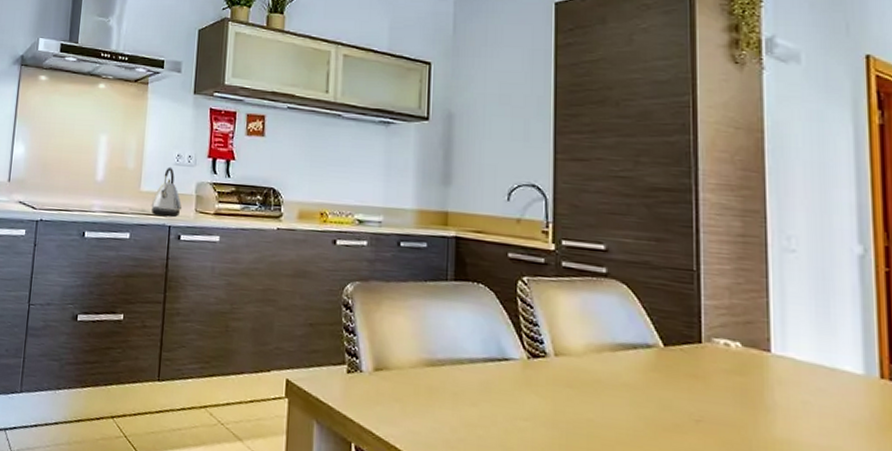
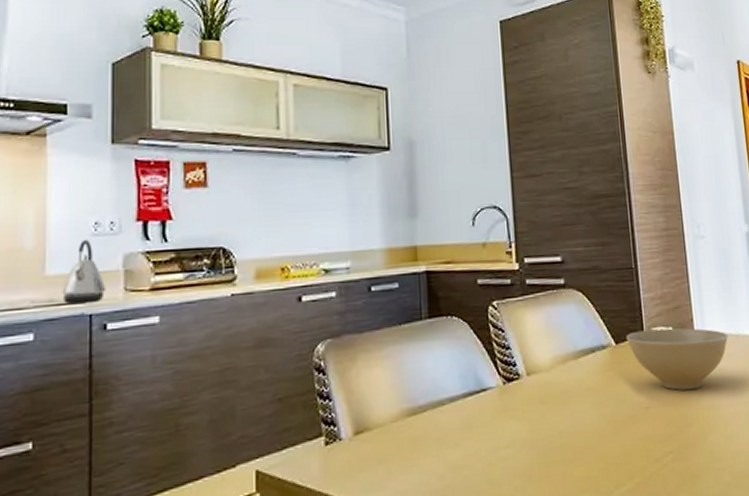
bowl: none [678,337,819,417] -> present [626,328,728,391]

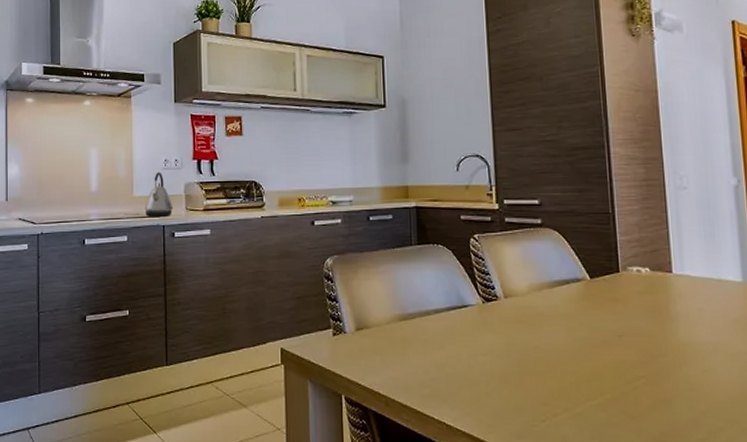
bowl: present [626,328,728,391] -> none [601,268,709,325]

